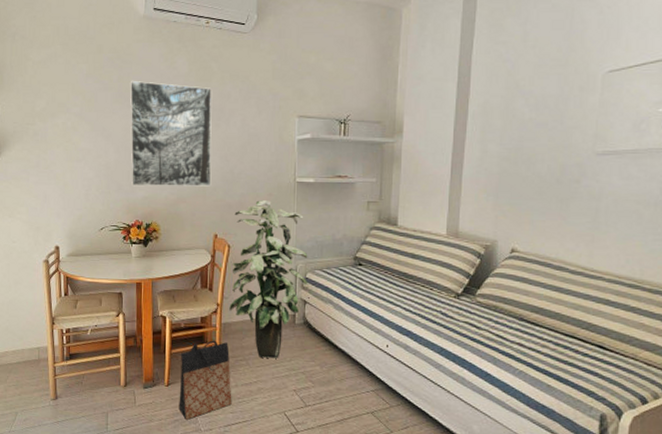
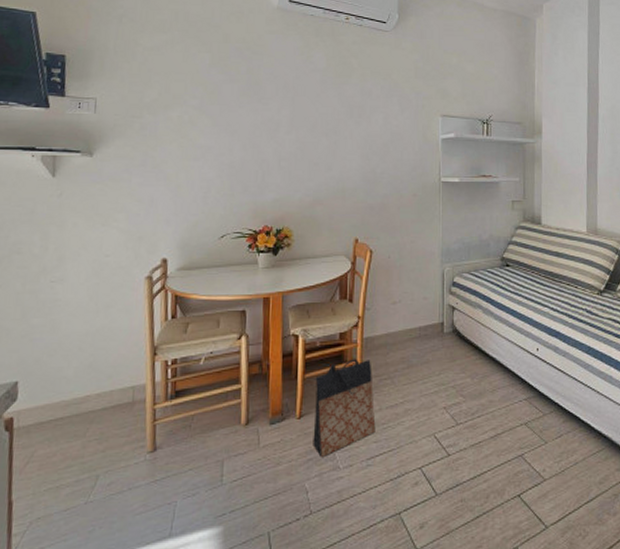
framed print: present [129,80,212,187] -> none [260,73,352,187]
indoor plant: present [229,200,308,359] -> none [372,201,455,374]

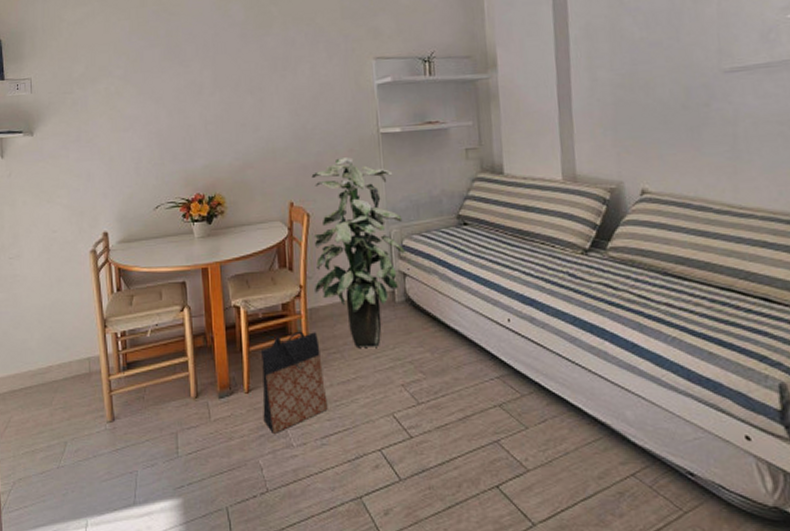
indoor plant: none [372,201,455,374] -> present [311,157,405,347]

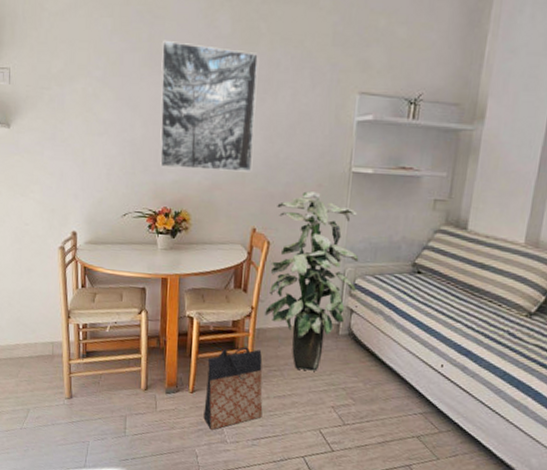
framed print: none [179,33,282,153] -> present [160,40,258,172]

